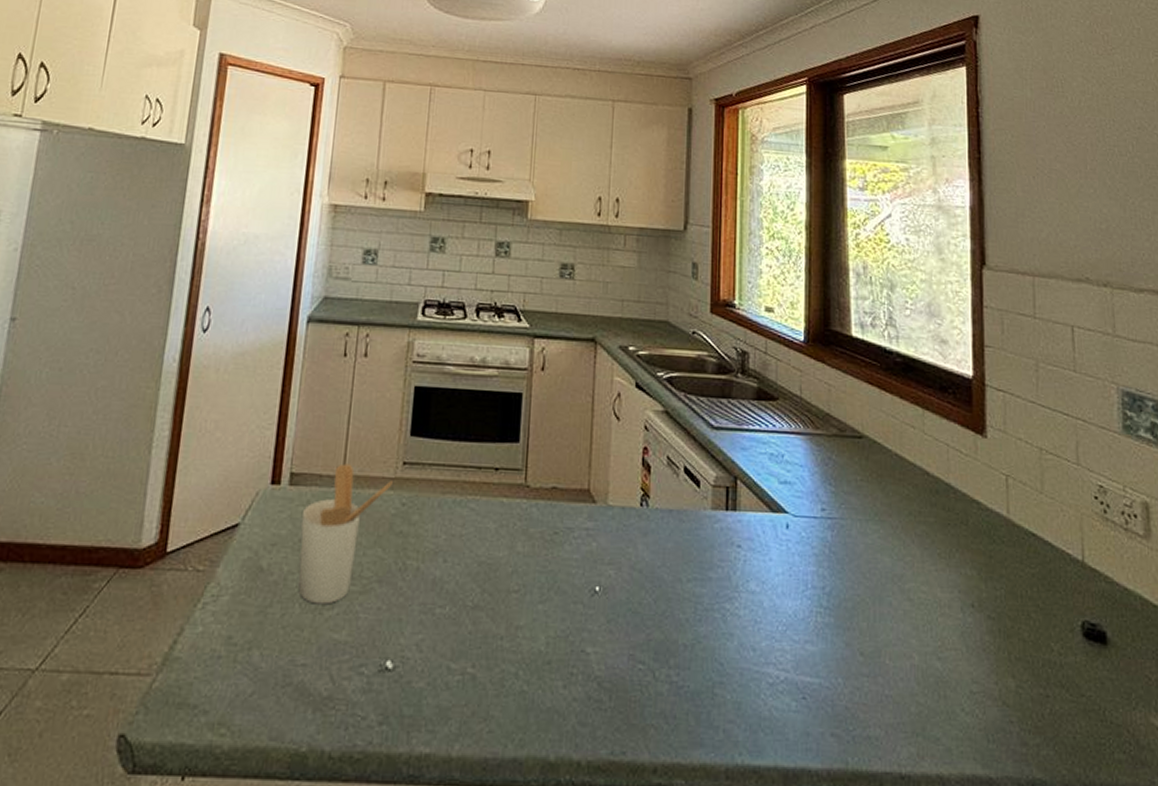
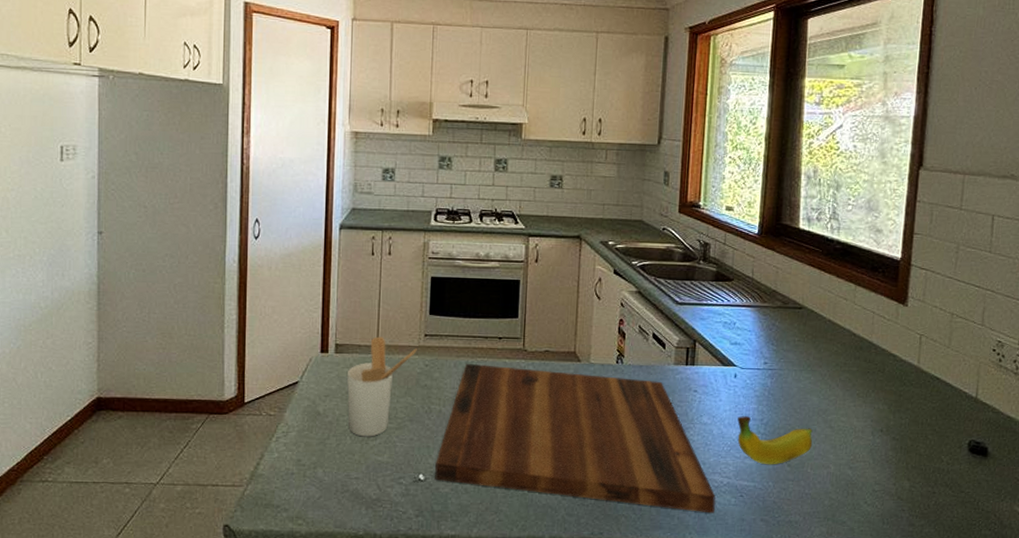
cutting board: none [407,502,771,724] -> present [435,363,716,513]
fruit: none [793,582,889,653] -> present [737,416,813,465]

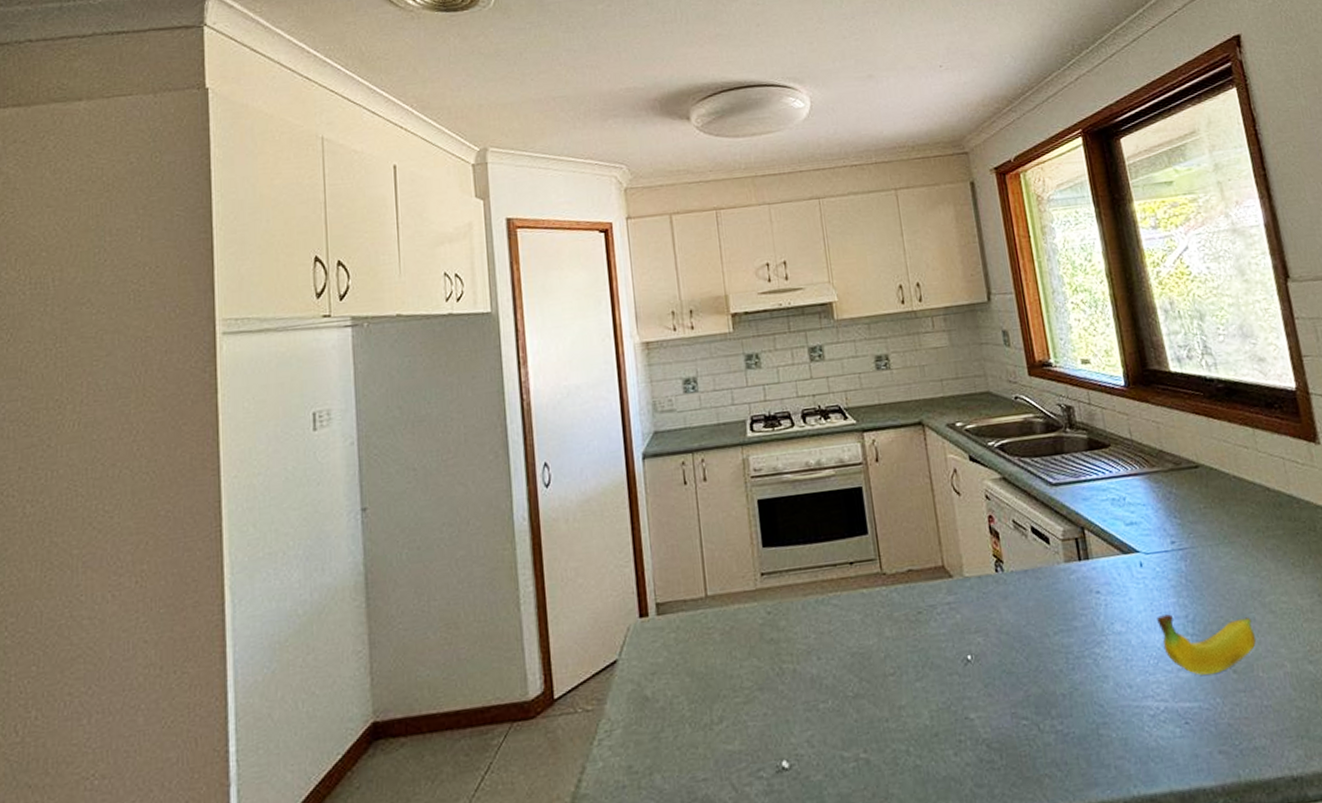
utensil holder: present [346,336,417,437] -> none [674,584,755,721]
cutting board: present [435,363,716,513] -> none [799,586,1159,766]

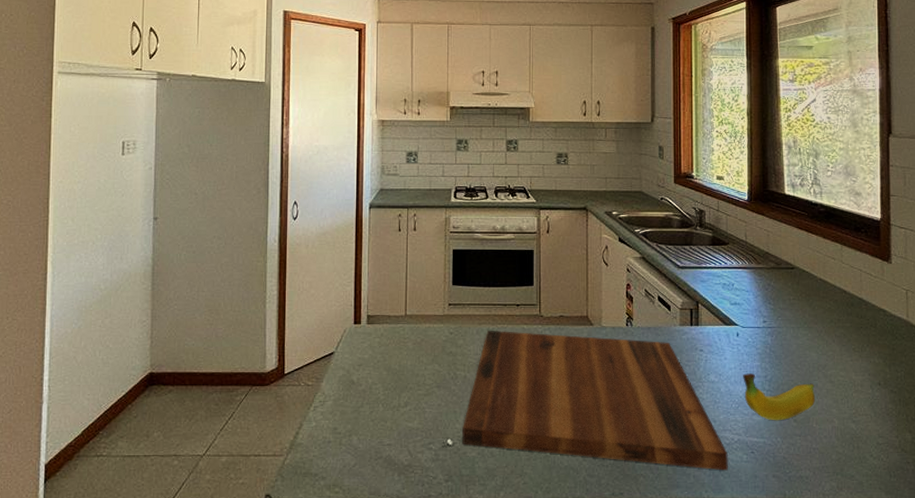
cutting board: none [799,586,1159,766] -> present [462,330,728,471]

